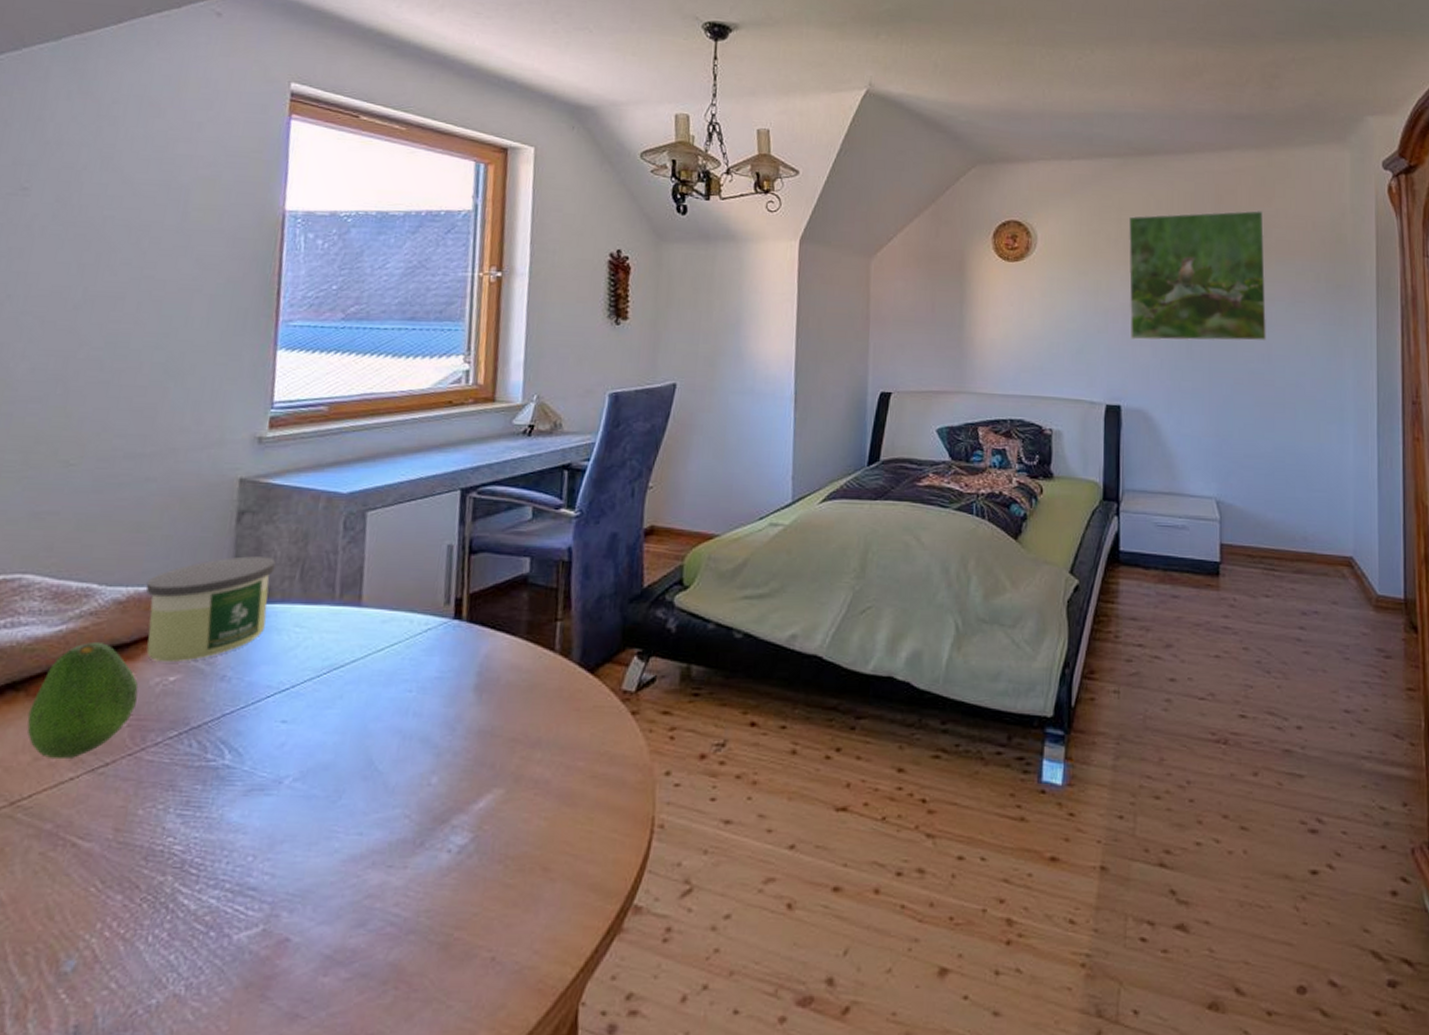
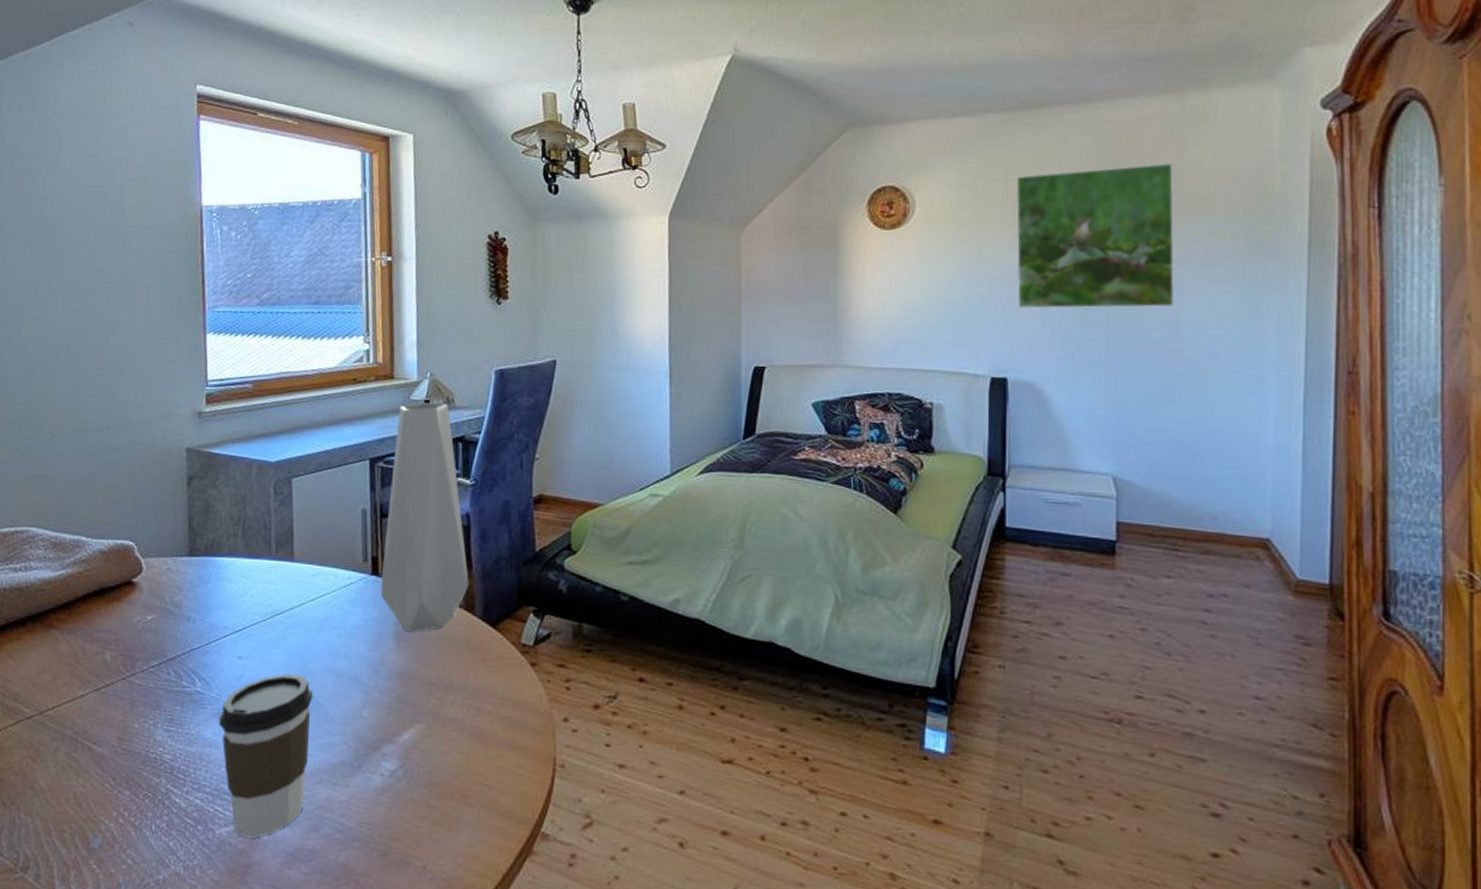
fruit: present [26,641,139,760] -> none [45,584,125,680]
candle: present [145,556,276,663] -> none [122,516,222,604]
coffee cup: none [249,738,372,942] -> present [218,674,313,838]
vase: none [462,427,567,682] -> present [380,402,469,632]

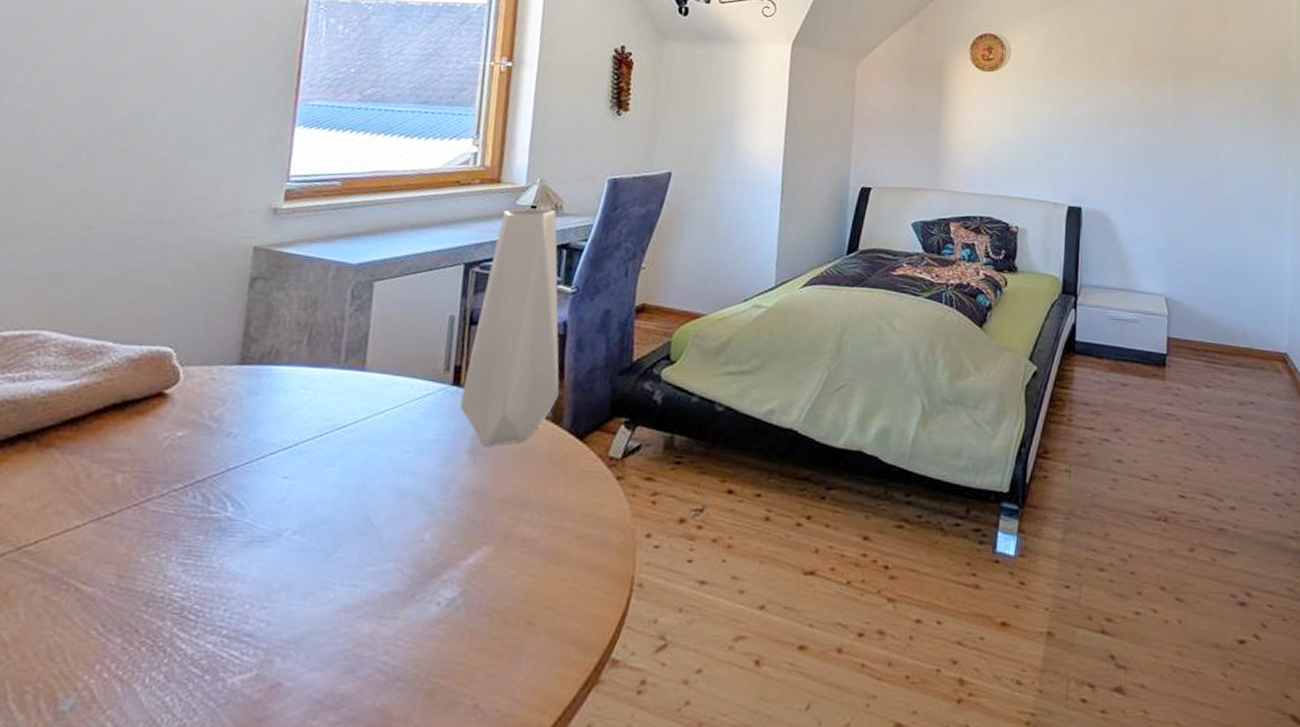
coffee cup: present [218,674,313,838] -> none [248,495,369,686]
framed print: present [1015,163,1175,309] -> none [1092,33,1218,154]

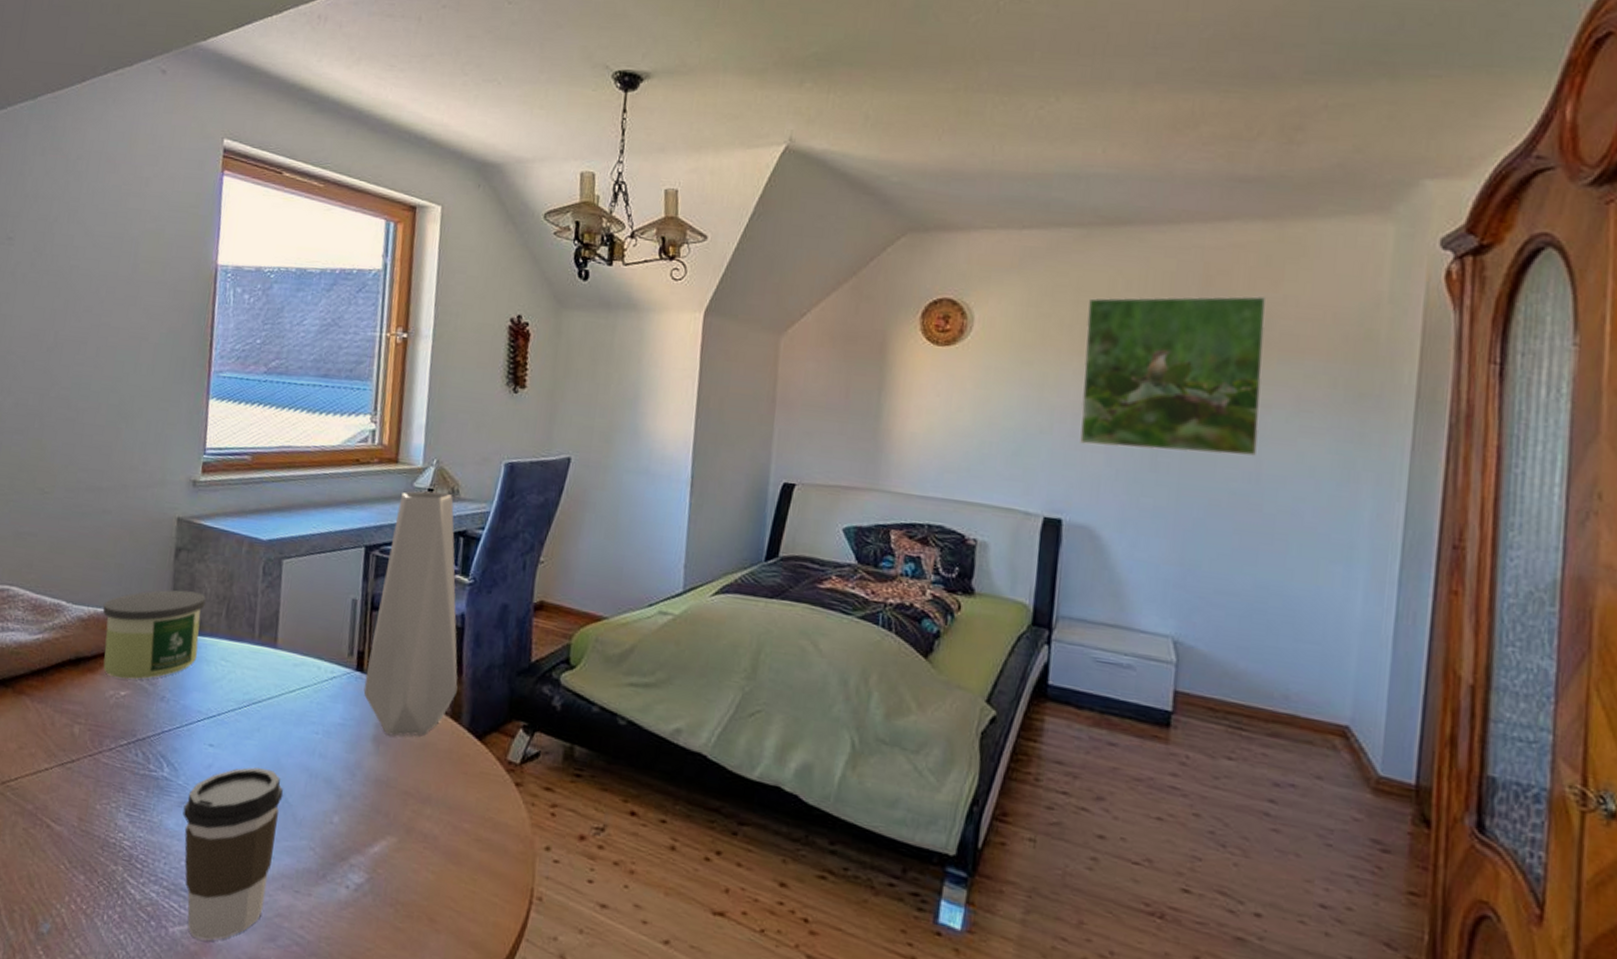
candle: none [156,320,285,419] -> present [102,590,206,679]
coffee cup: none [248,495,369,686] -> present [182,767,284,941]
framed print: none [1092,33,1218,154] -> present [1080,296,1267,457]

